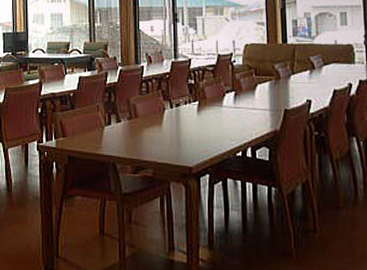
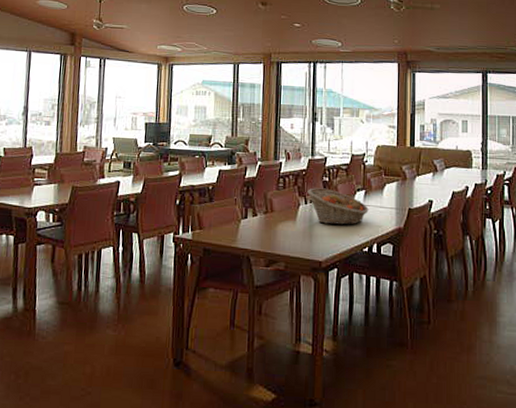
fruit basket: none [172,91,240,129] -> present [307,188,369,225]

